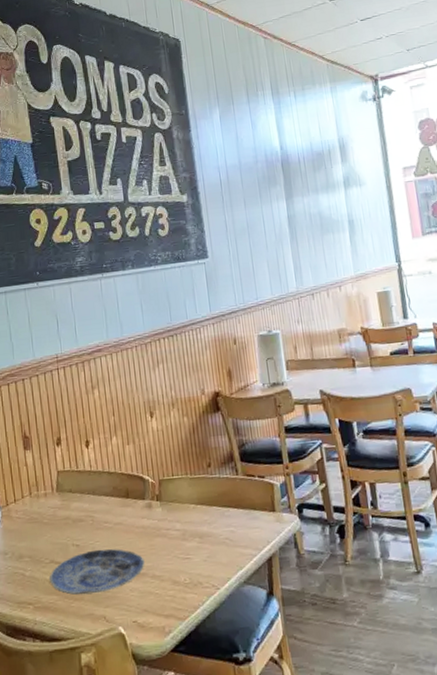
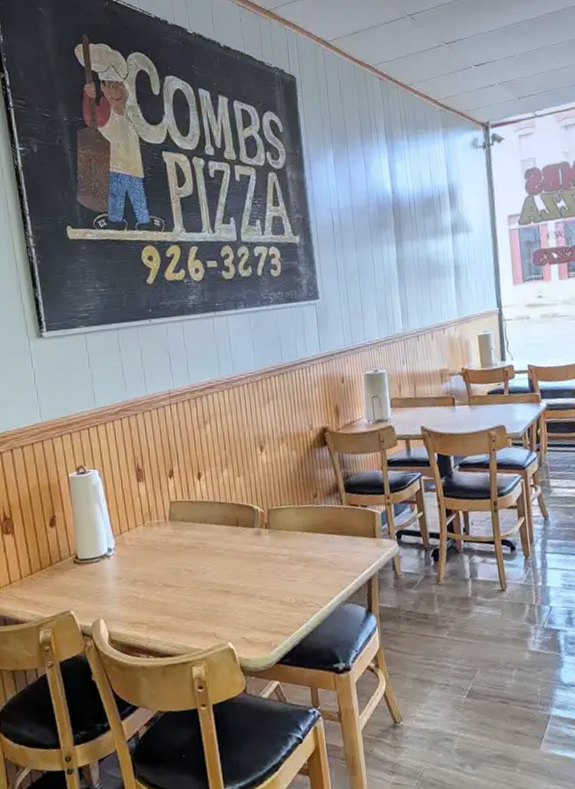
plate: present [48,549,145,595] -> none [161,573,254,615]

